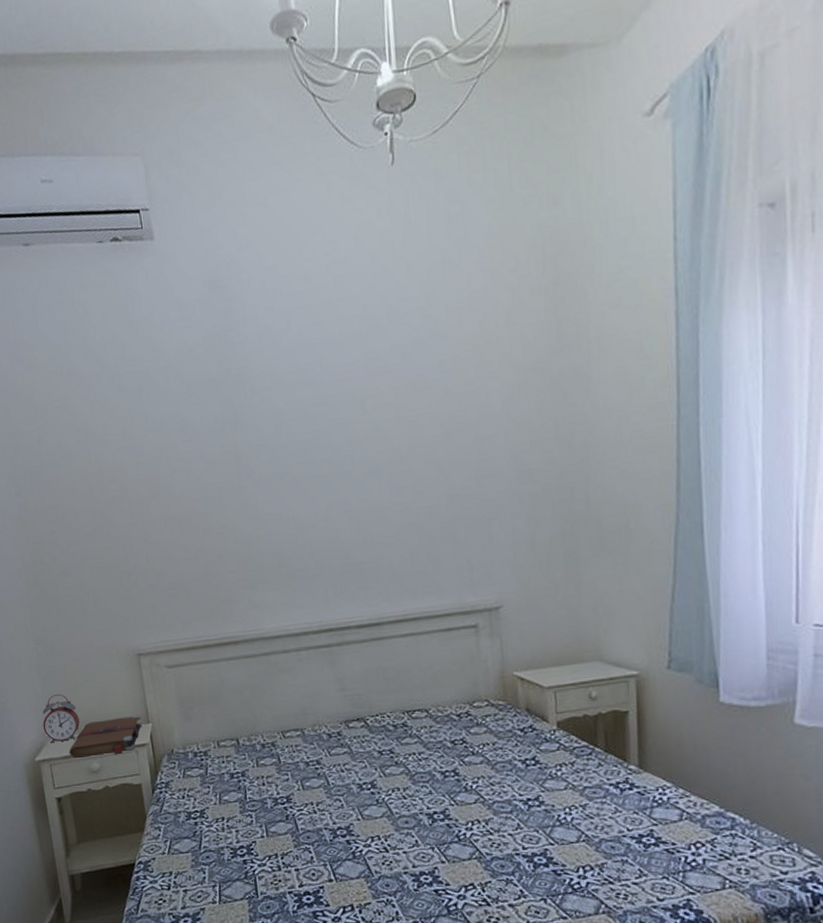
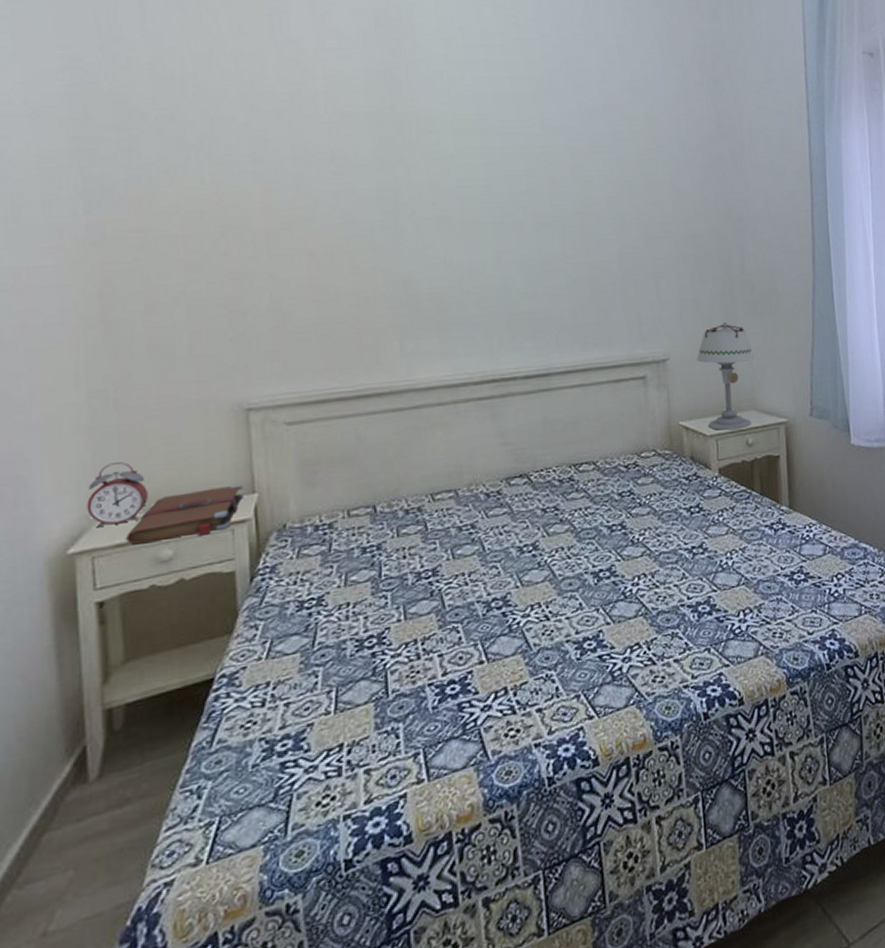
table lamp: none [533,564,599,683] -> present [696,321,754,431]

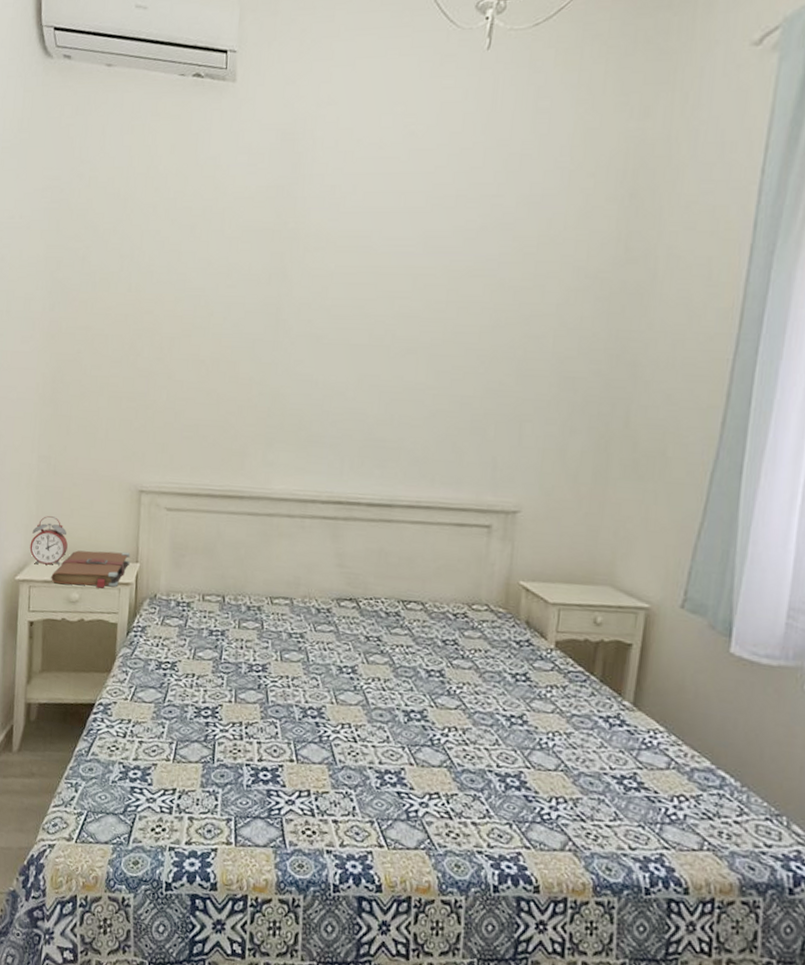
table lamp: present [696,321,754,431] -> none [552,480,621,605]

